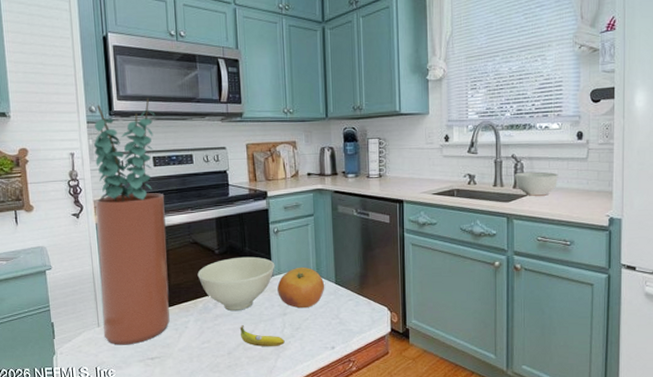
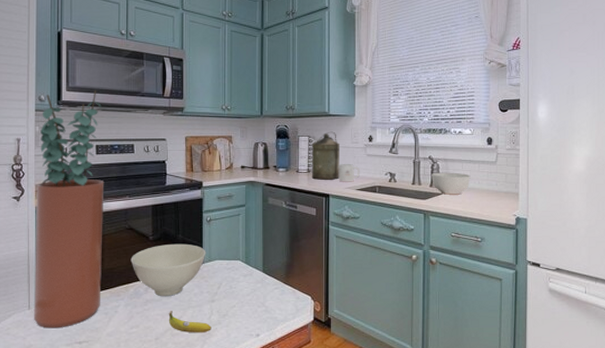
fruit: present [277,266,325,309] -> none [207,255,253,296]
canister: none [382,132,414,185] -> present [311,131,340,180]
mug: none [412,167,436,187] -> present [338,164,360,182]

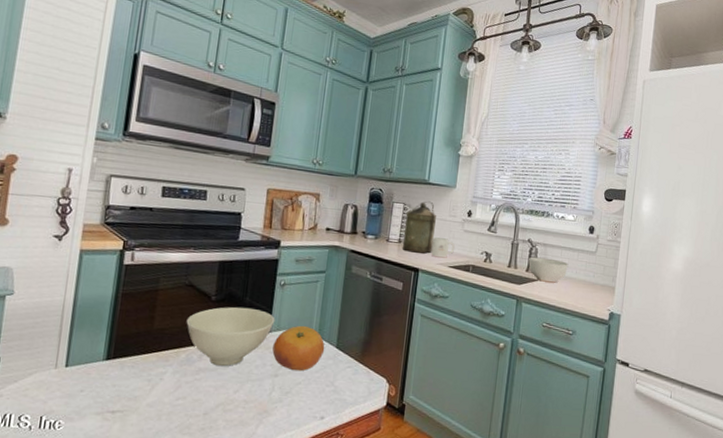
vase: present [33,90,105,328] -> none [59,122,175,393]
fruit: present [168,311,212,333] -> none [221,383,271,411]
fruit: none [207,255,253,296] -> present [272,325,325,372]

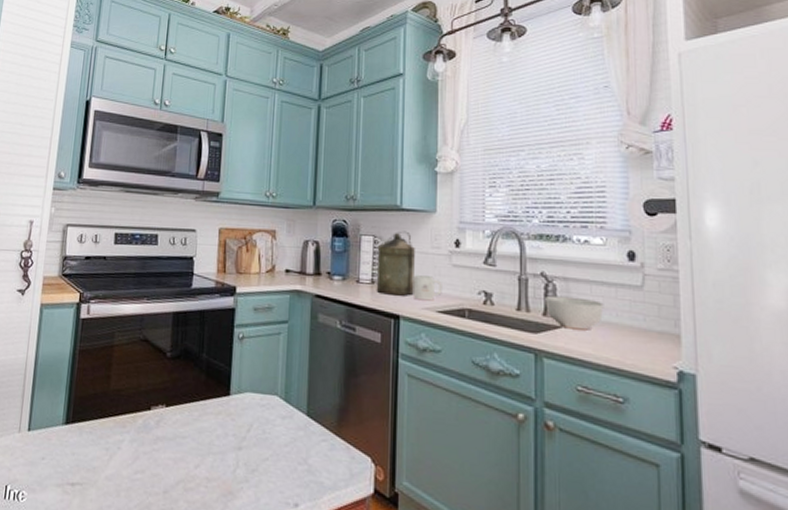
bowl: present [186,306,275,367] -> none [142,364,235,436]
fruit: present [272,325,325,372] -> none [234,387,294,444]

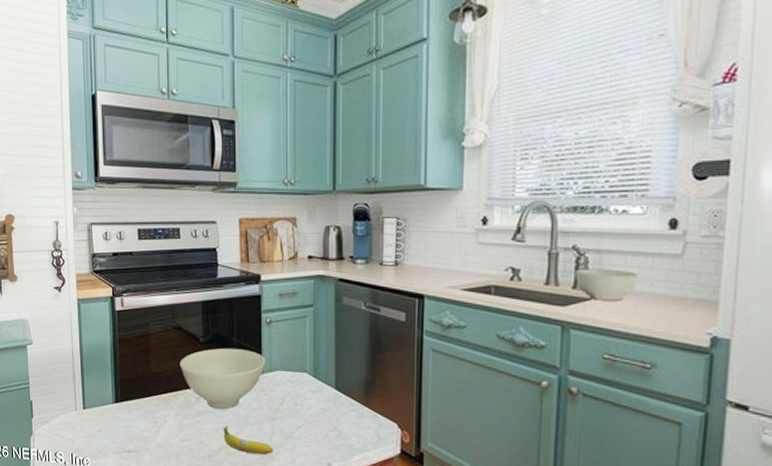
bowl: none [142,364,235,436] -> present [179,348,266,410]
fruit: none [181,455,236,492] -> present [223,426,273,455]
canister: present [376,231,415,296] -> none [400,211,440,276]
mug: present [412,275,442,301] -> none [437,255,468,280]

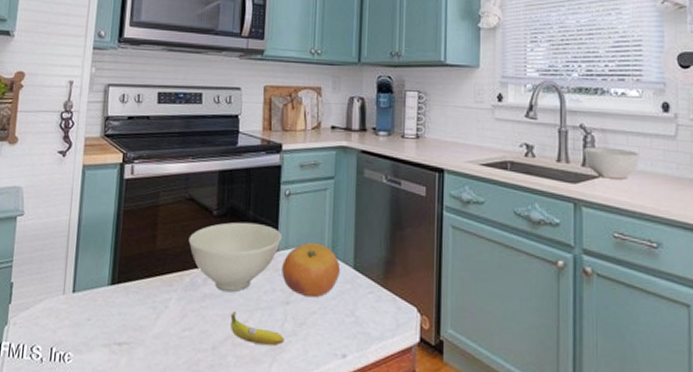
fruit: none [267,365,323,415] -> present [282,242,341,298]

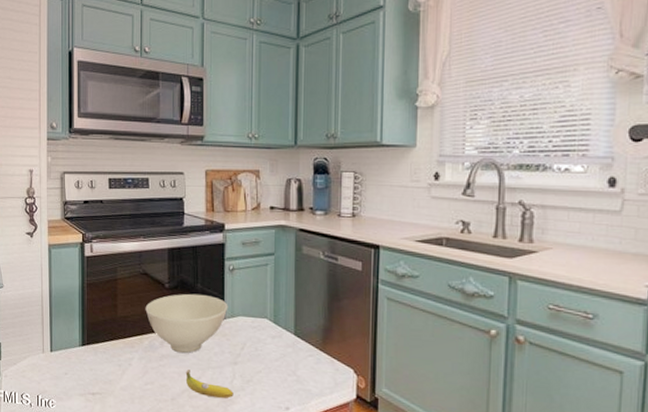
fruit: present [282,242,341,298] -> none [229,311,283,360]
bowl: present [584,146,640,179] -> none [522,222,581,254]

